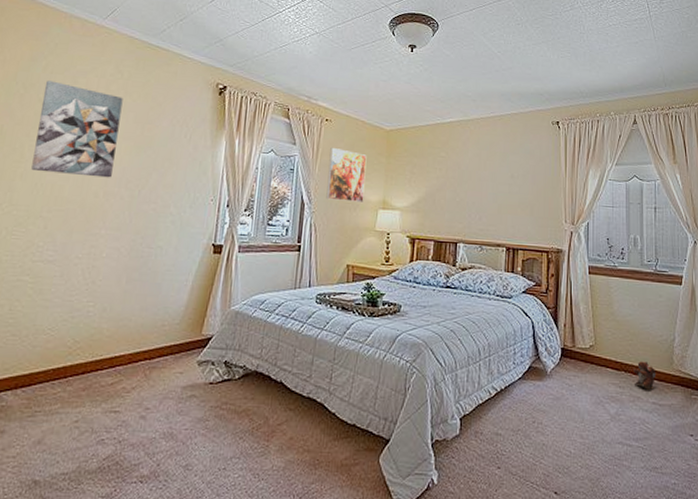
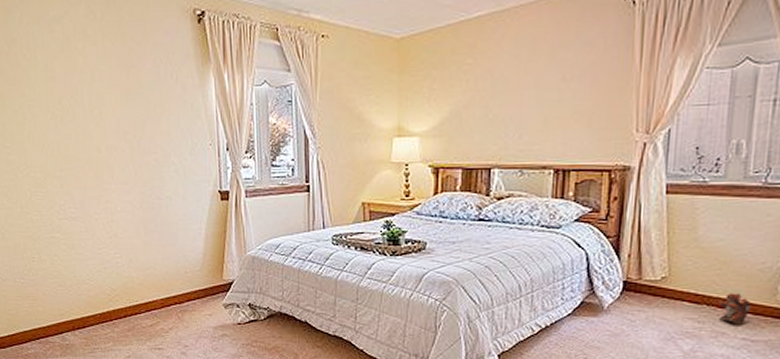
wall art: present [31,80,123,178] -> none [25,33,109,132]
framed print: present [326,147,367,202] -> none [330,68,375,132]

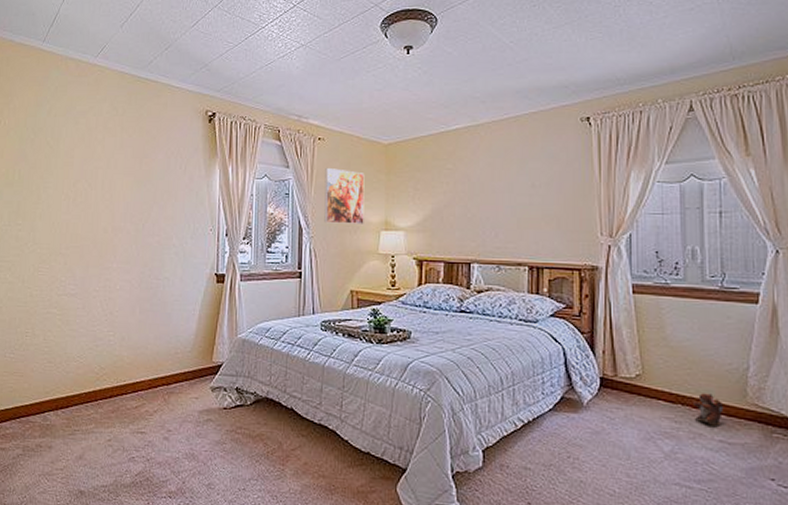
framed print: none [330,68,375,132] -> present [324,167,365,224]

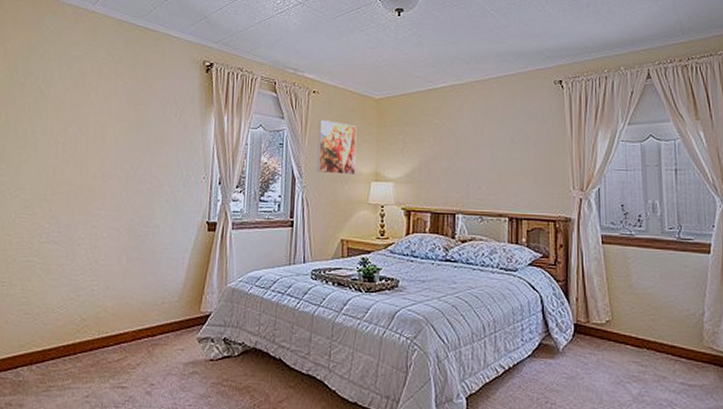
plush toy: present [693,393,724,426] -> none [657,338,684,369]

